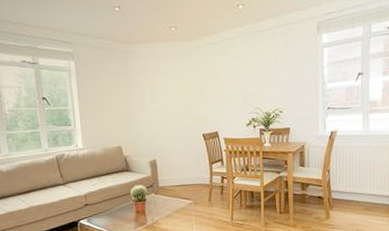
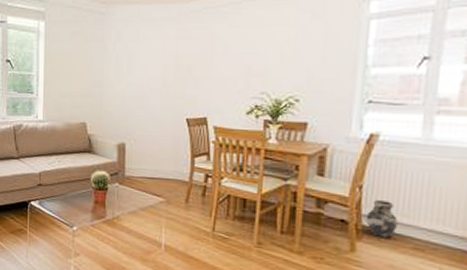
ceramic jug: none [334,178,355,205] -> present [365,200,399,238]

